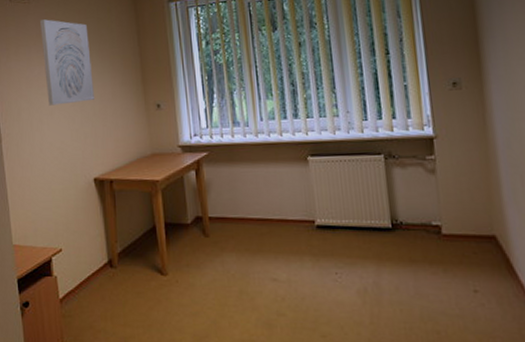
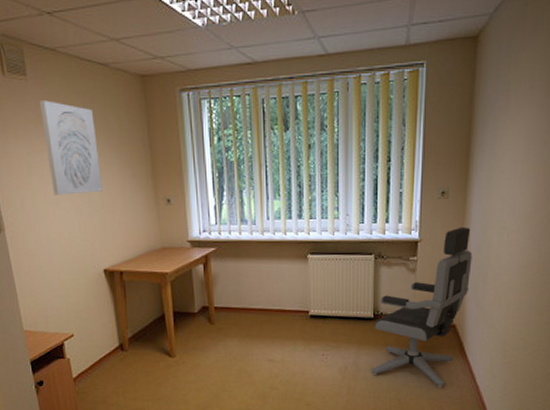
office chair: none [394,119,506,318] -> present [370,226,472,388]

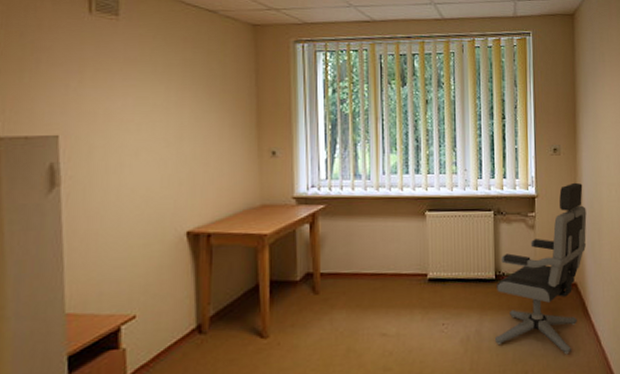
wall art: present [40,100,102,195] -> none [130,42,196,145]

